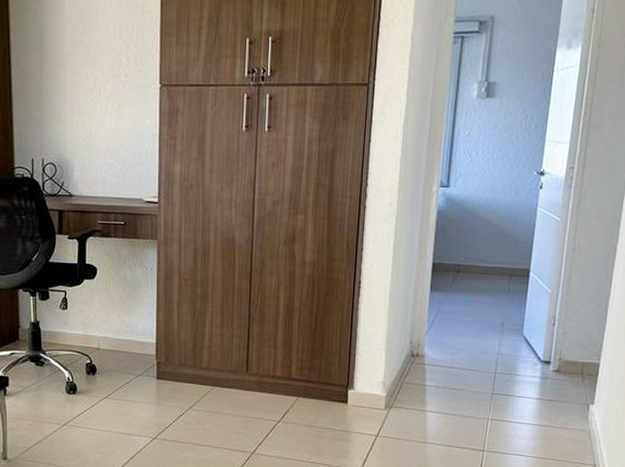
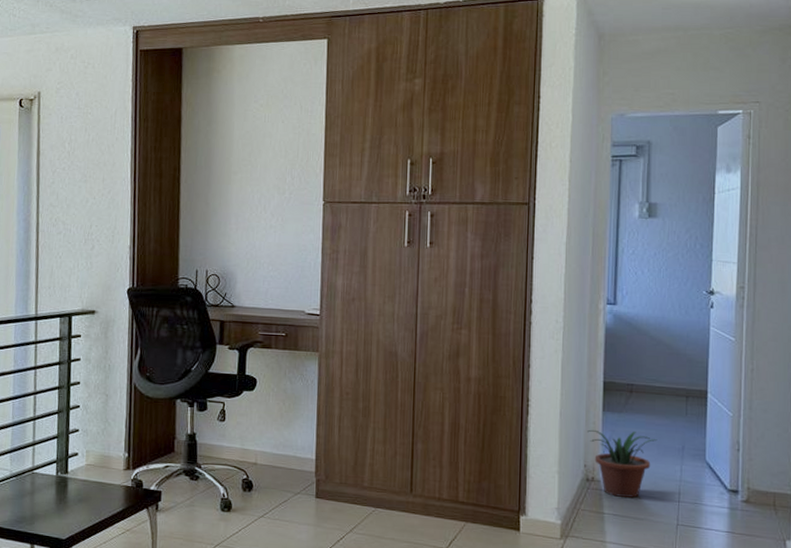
potted plant: none [415,308,480,370] -> present [587,429,658,498]

